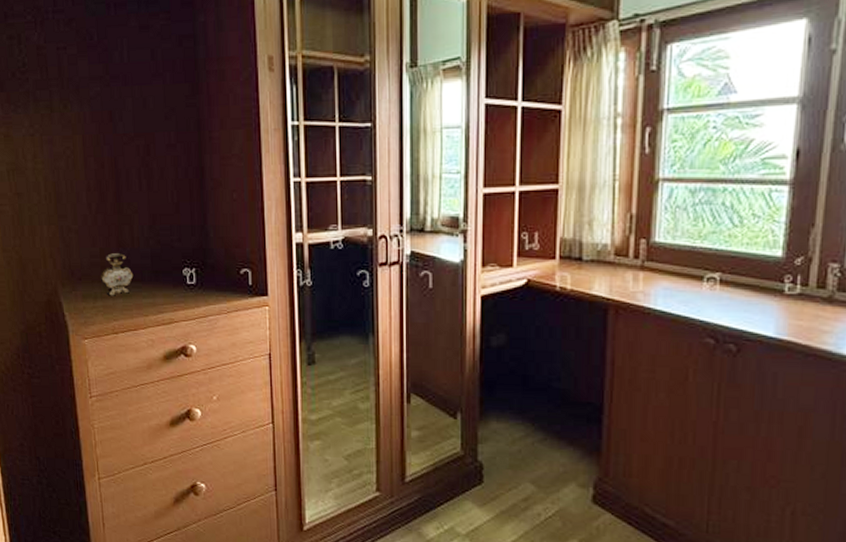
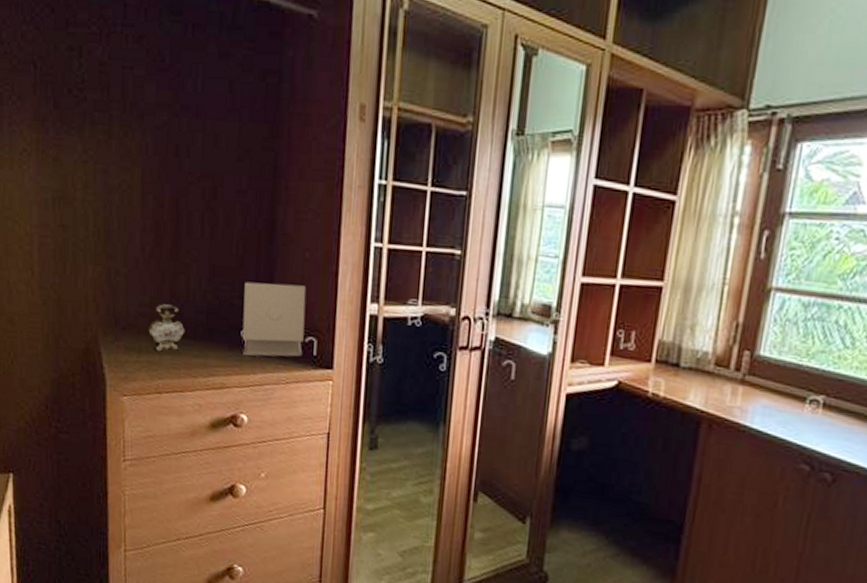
jewelry box: none [182,224,240,292] -> present [242,281,307,357]

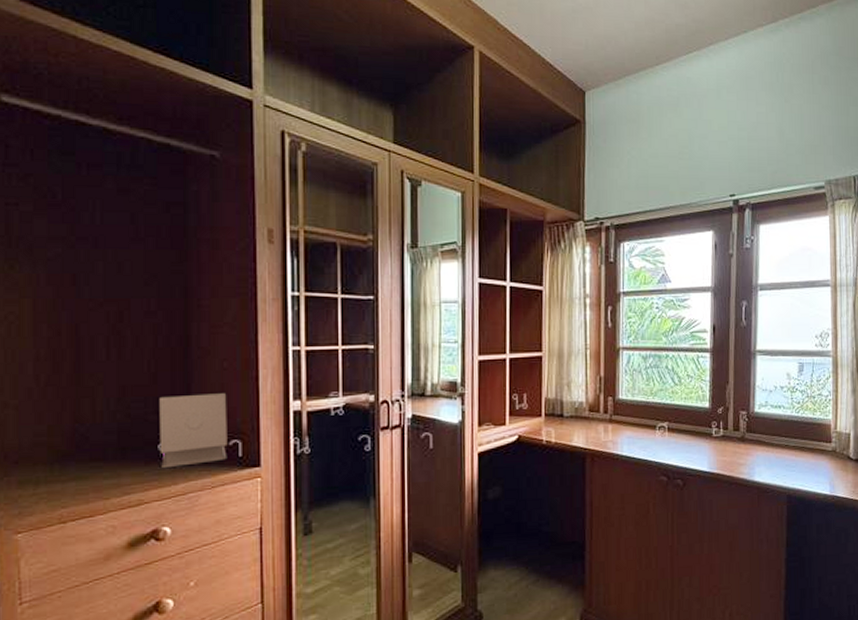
perfume bottle: present [147,304,185,352] -> none [45,430,93,480]

